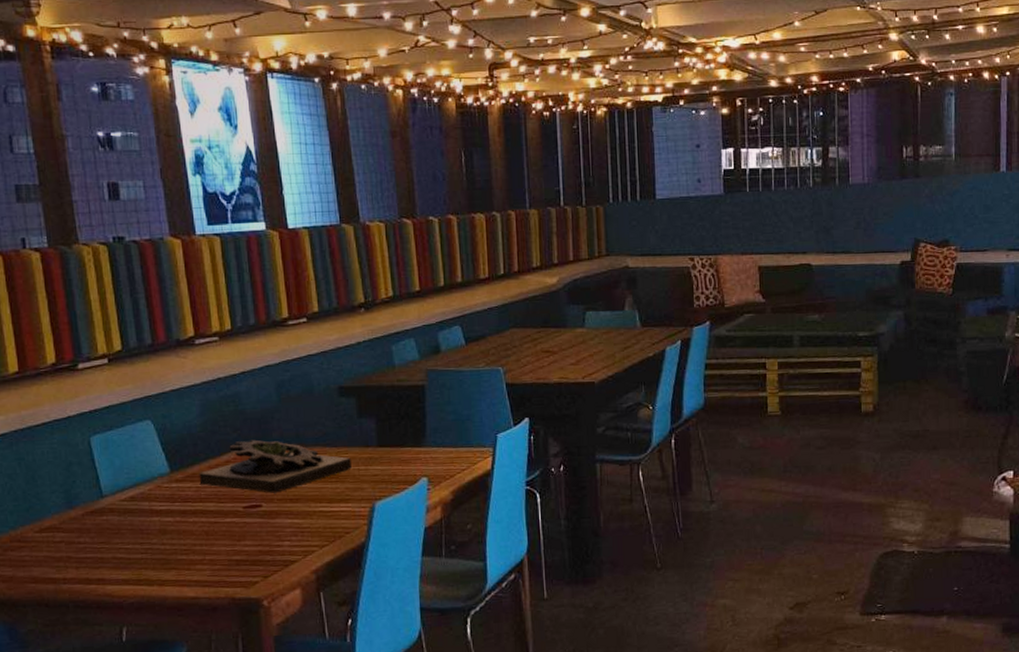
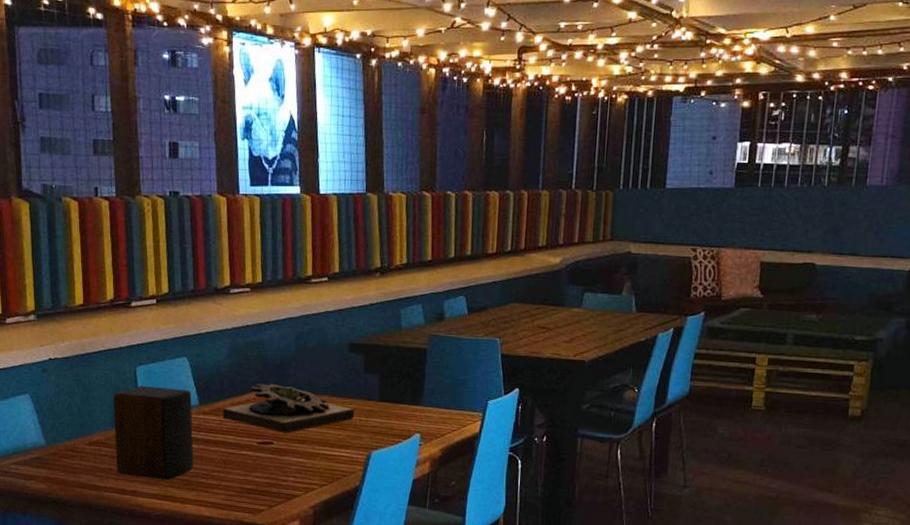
speaker: none [64,456,170,563] -> present [113,385,194,481]

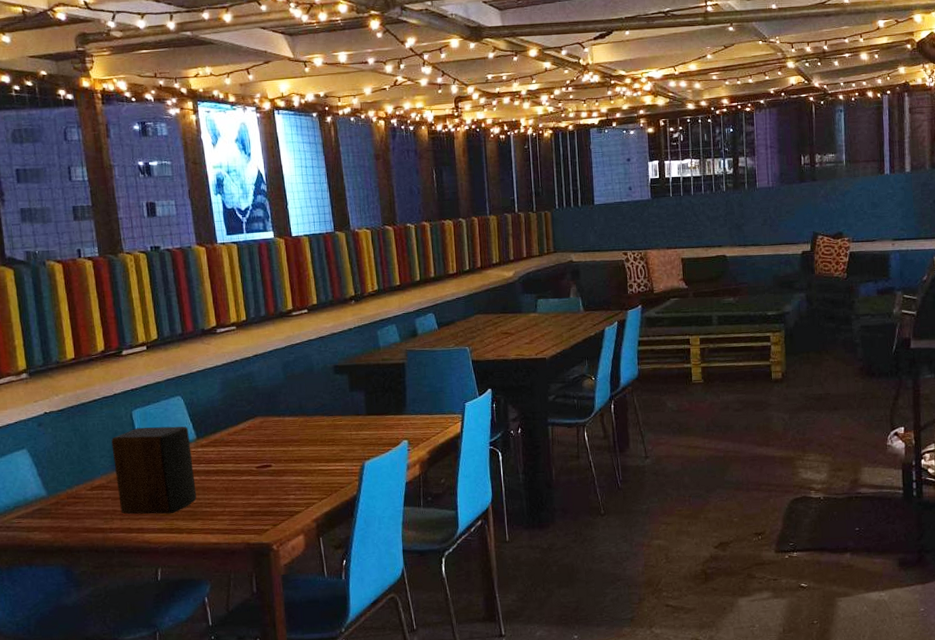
succulent planter: present [222,383,354,433] -> none [220,411,345,455]

